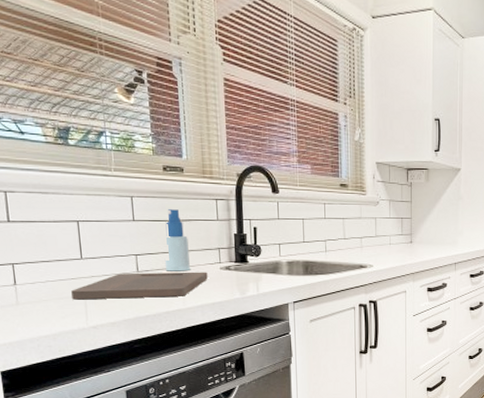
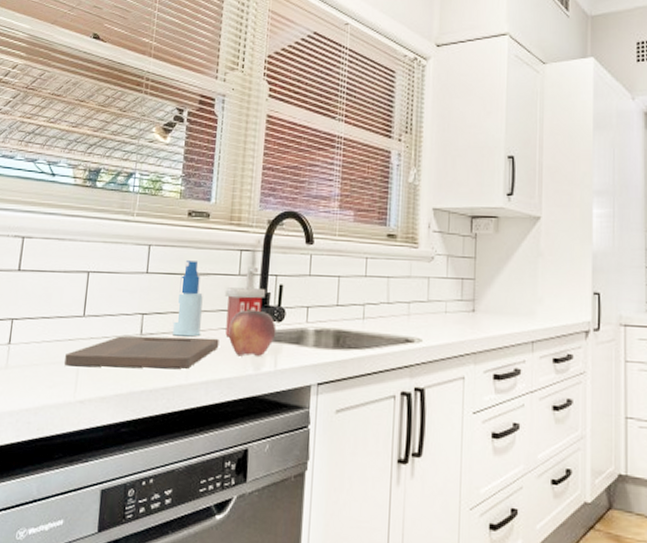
soap dispenser: none [206,213,243,271] -> present [224,266,266,337]
fruit: none [214,247,255,285] -> present [228,308,277,358]

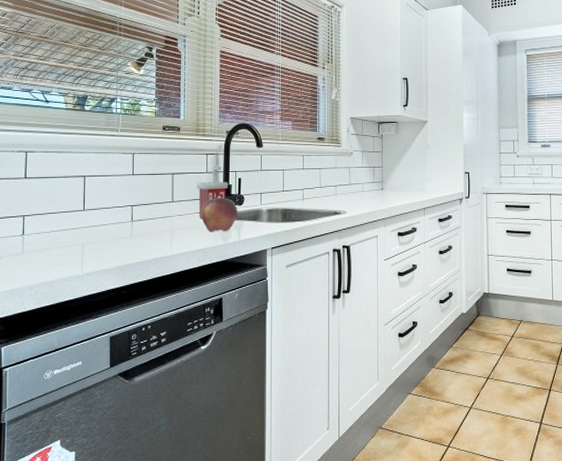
cutting board: present [64,335,219,369] -> none [71,220,195,248]
spray bottle: present [171,261,203,338] -> none [156,164,179,222]

